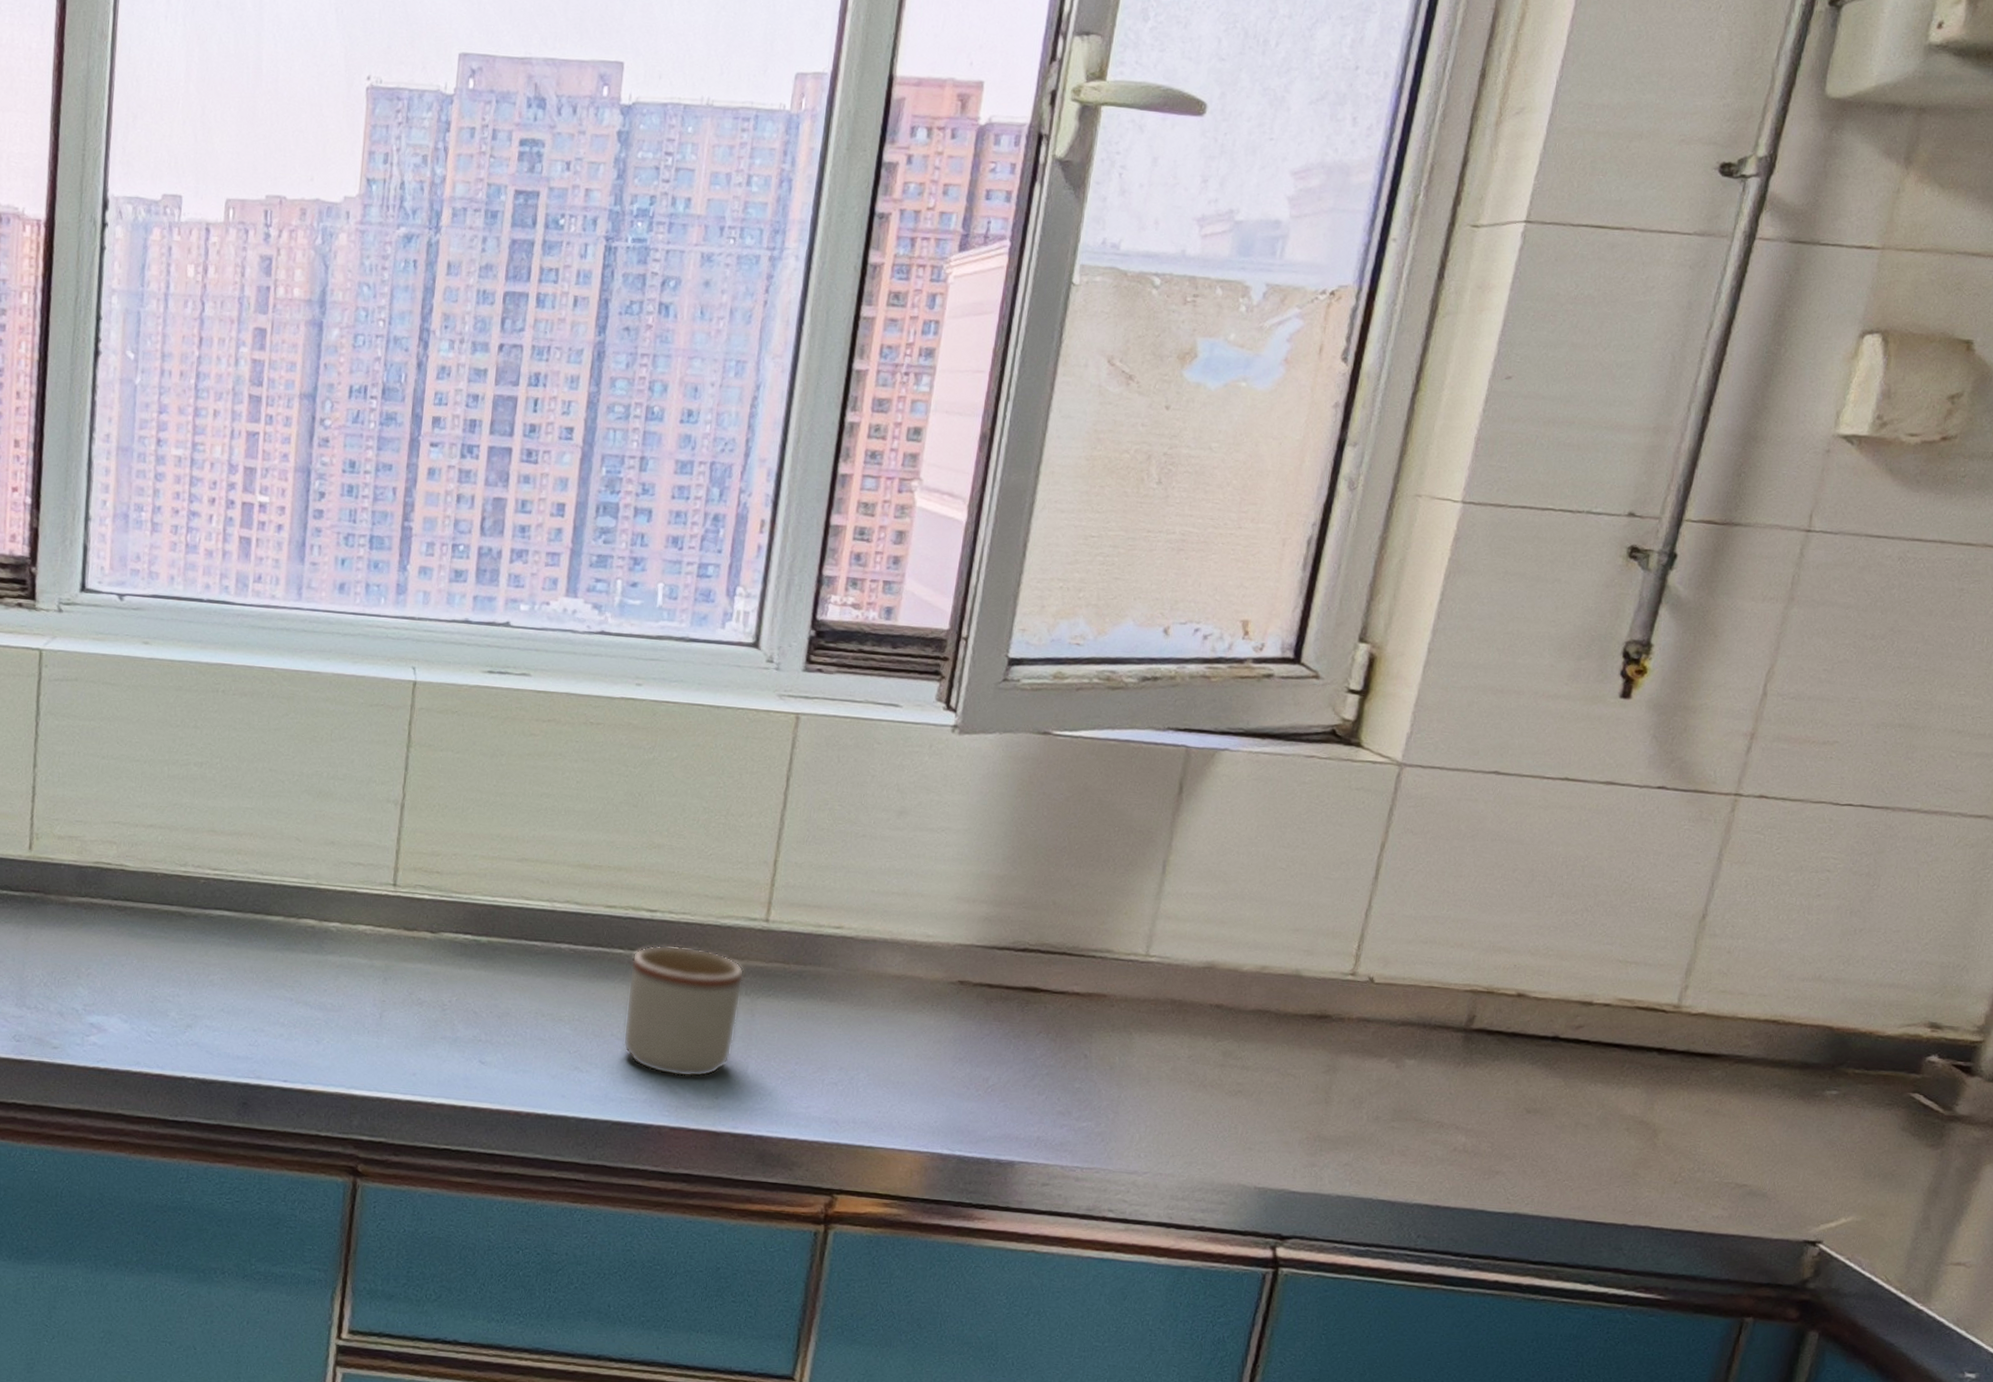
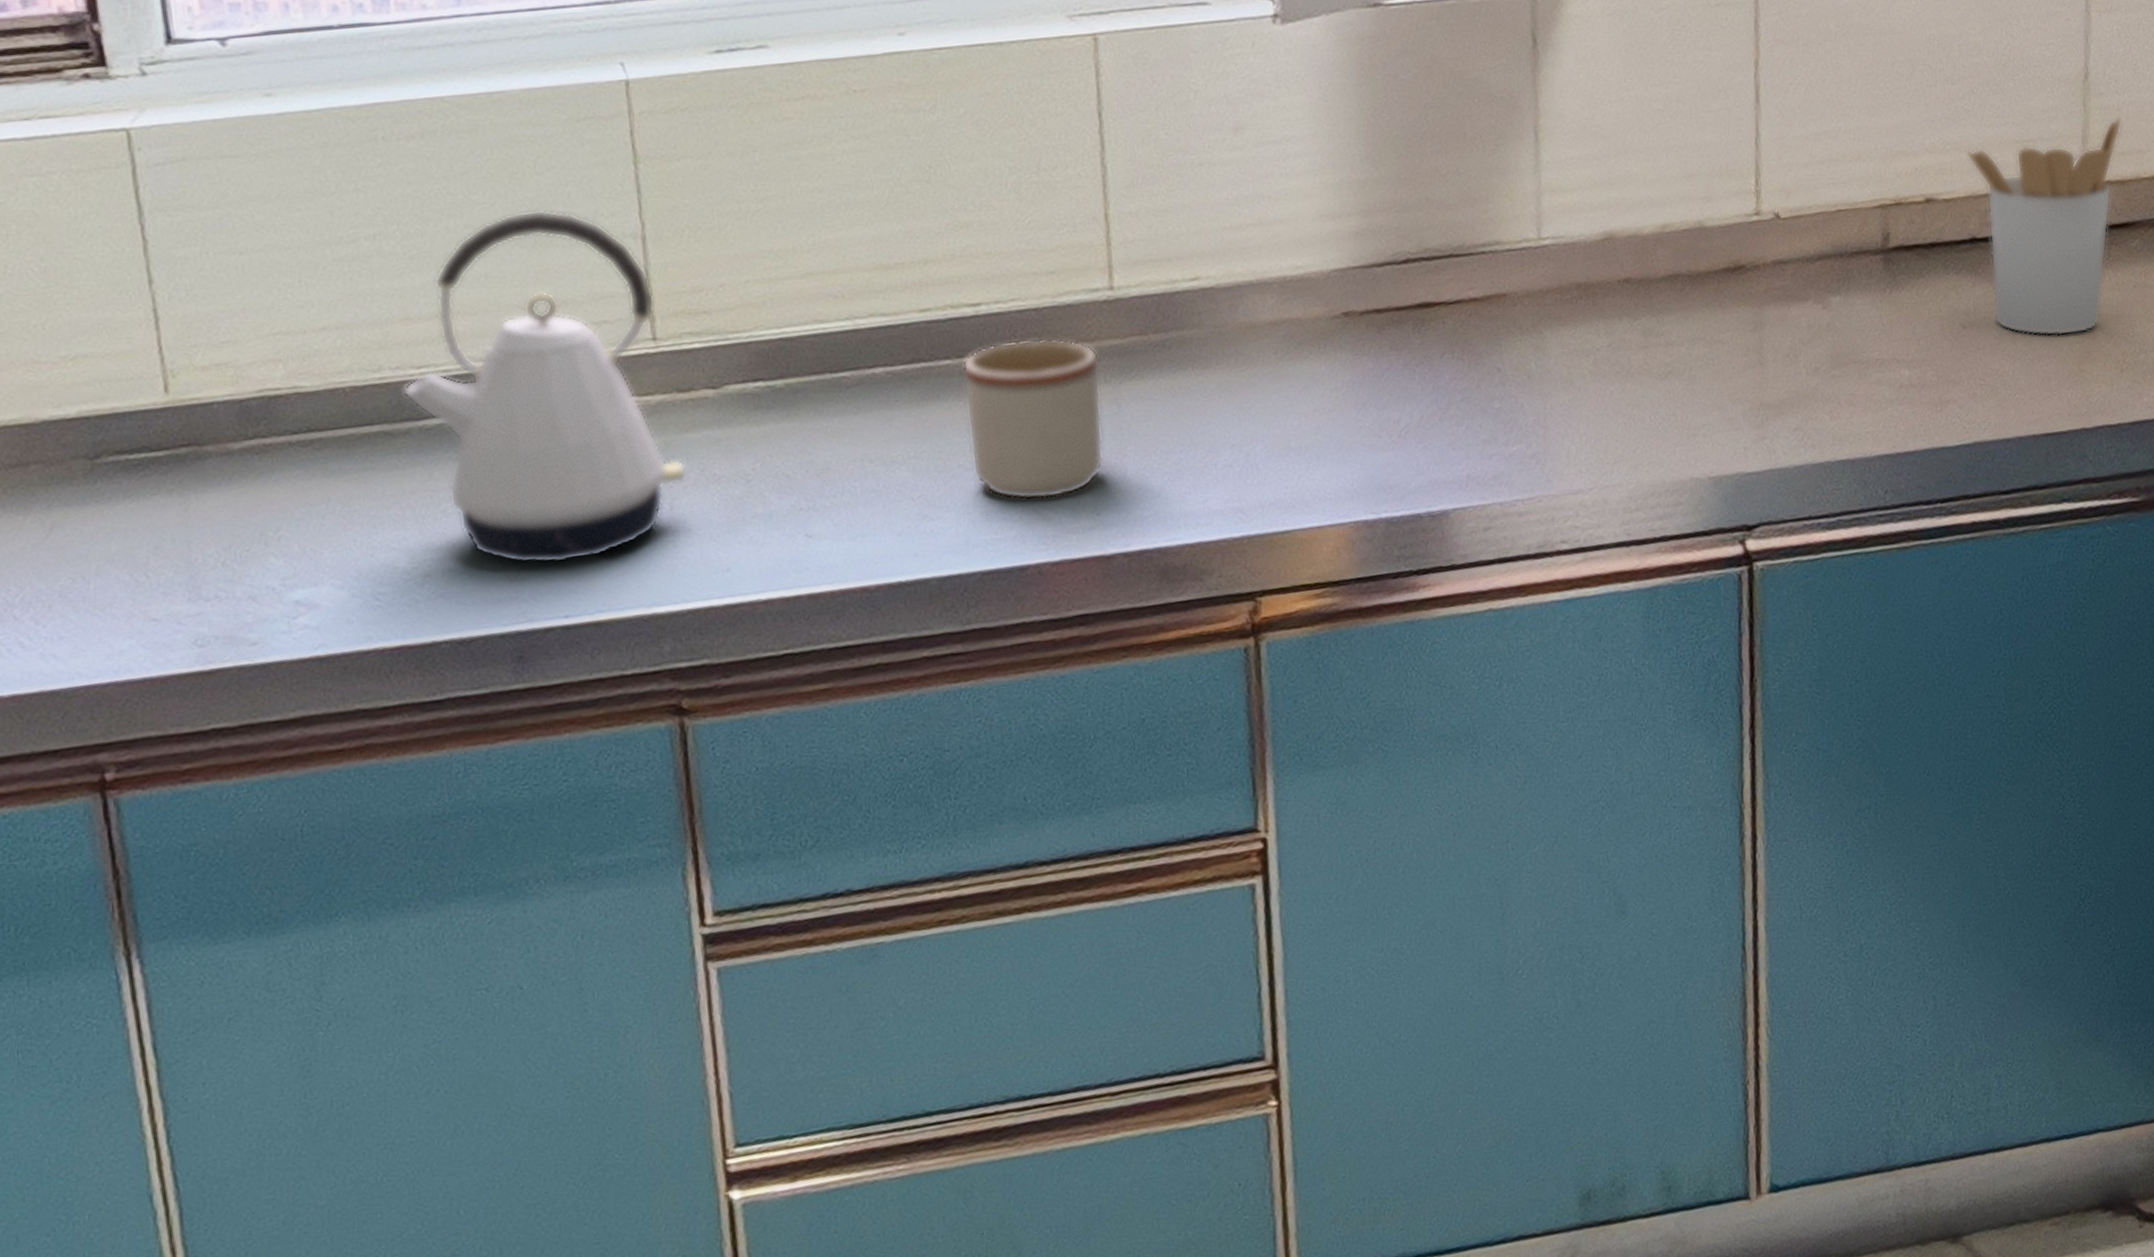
kettle: none [199,767,401,1042] -> present [403,209,687,565]
utensil holder: none [1560,958,1730,1142] -> present [1966,117,2122,337]

